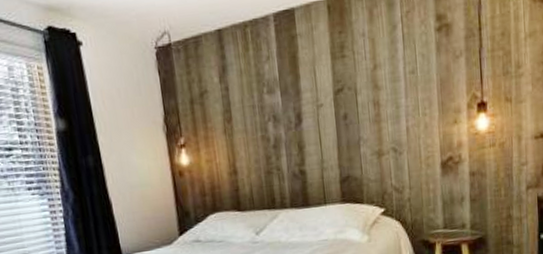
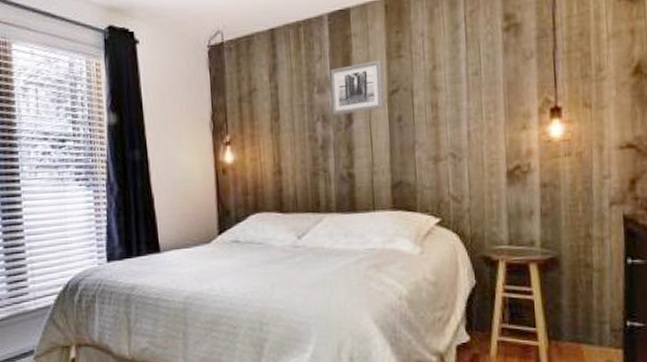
wall art: none [278,60,330,116] -> present [330,59,384,116]

